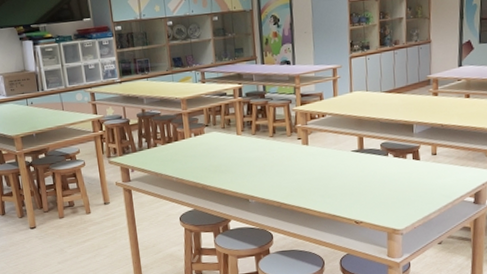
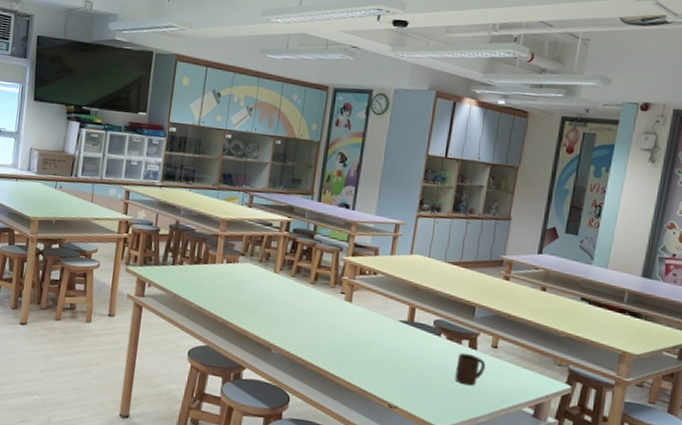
cup: none [405,164,430,191] -> present [455,352,486,386]

